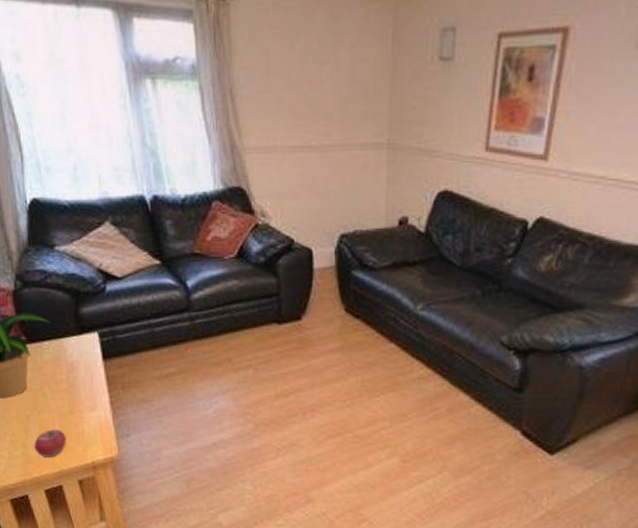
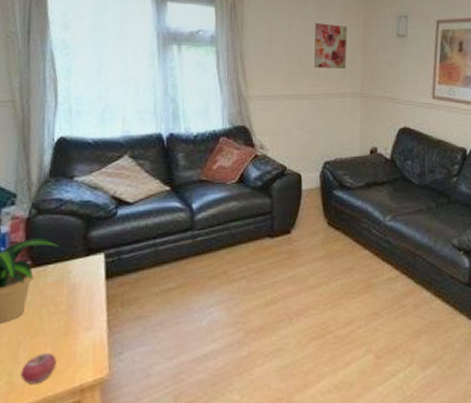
wall art: none [326,42,370,109] -> present [314,23,347,69]

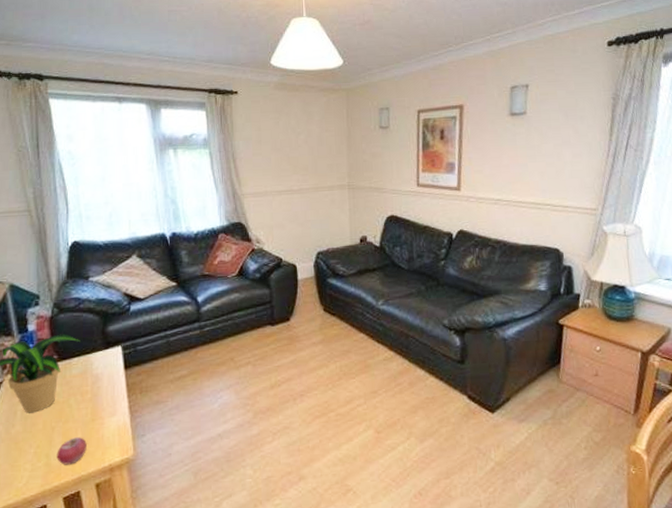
wall art: present [314,23,347,69] -> none [301,120,333,164]

